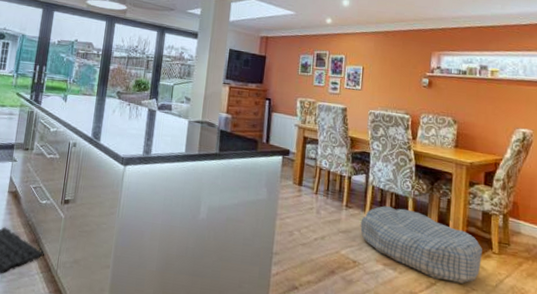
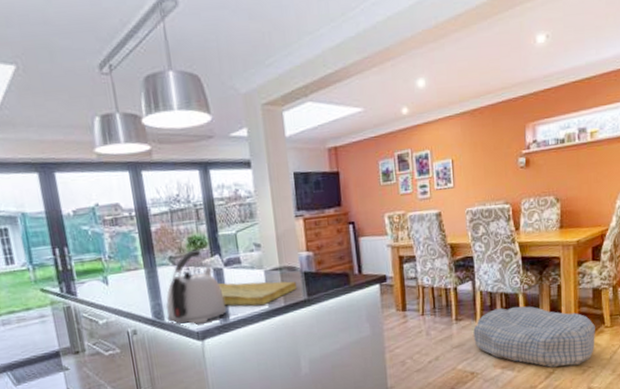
kettle: none [102,90,151,152] -> present [166,249,227,325]
cutting board: none [149,122,213,149] -> present [218,281,298,306]

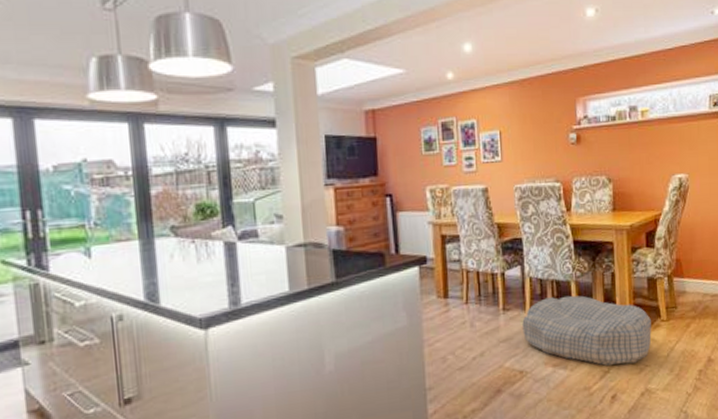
kettle: present [166,249,227,325] -> none [163,218,238,310]
cutting board: present [218,281,298,306] -> none [229,259,324,289]

